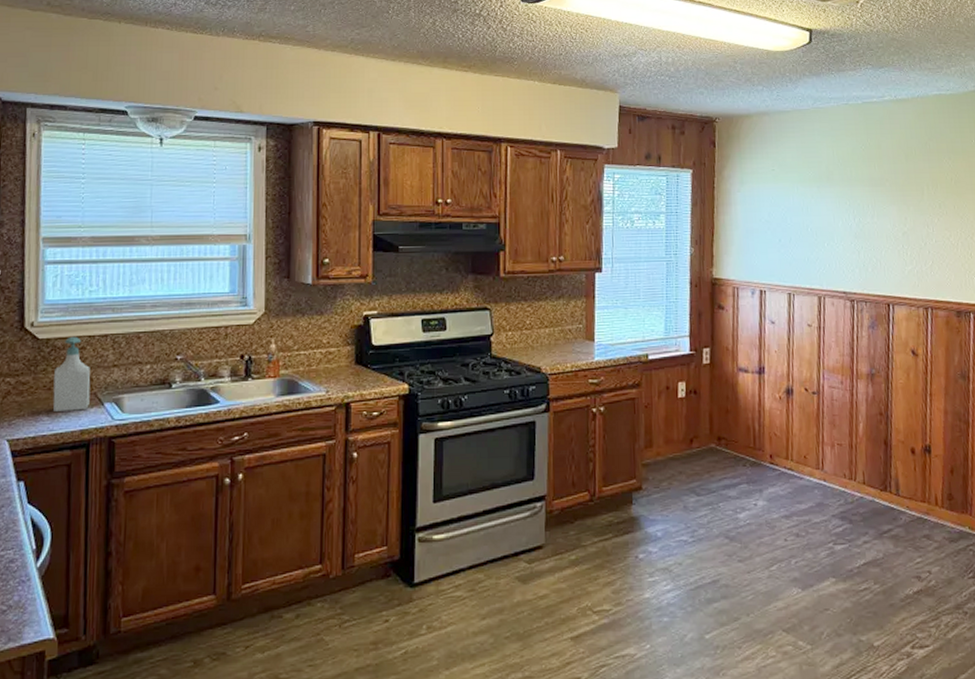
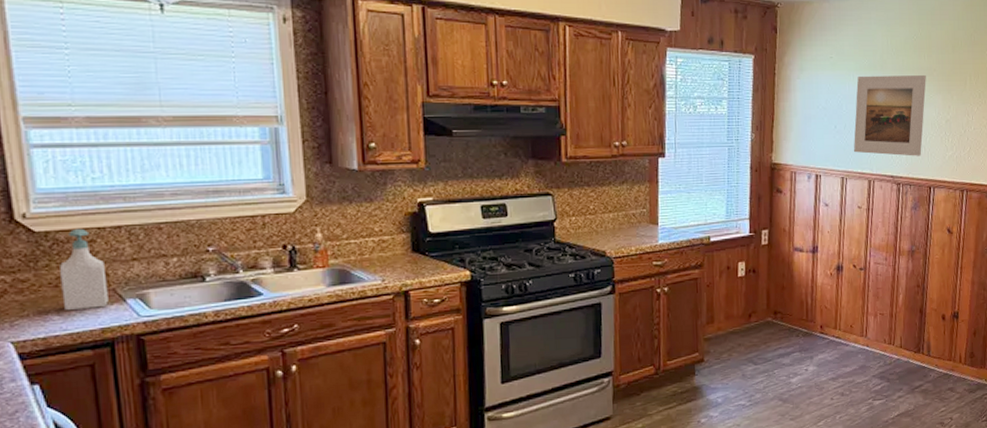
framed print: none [800,186,878,271] -> present [853,75,926,156]

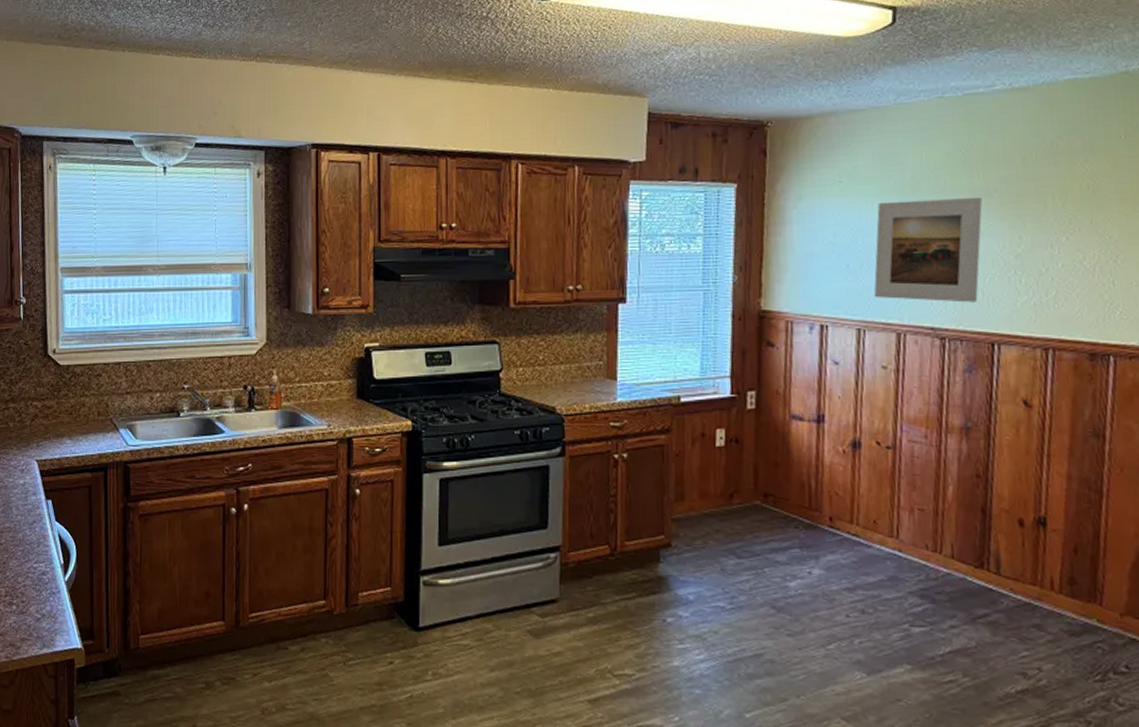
soap bottle: present [60,228,109,310] -> none [74,363,107,435]

